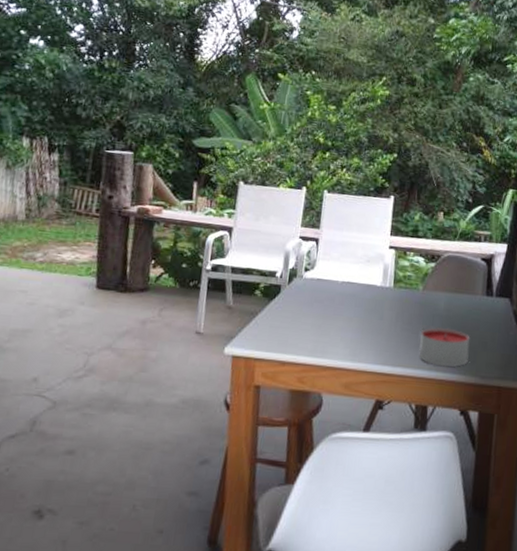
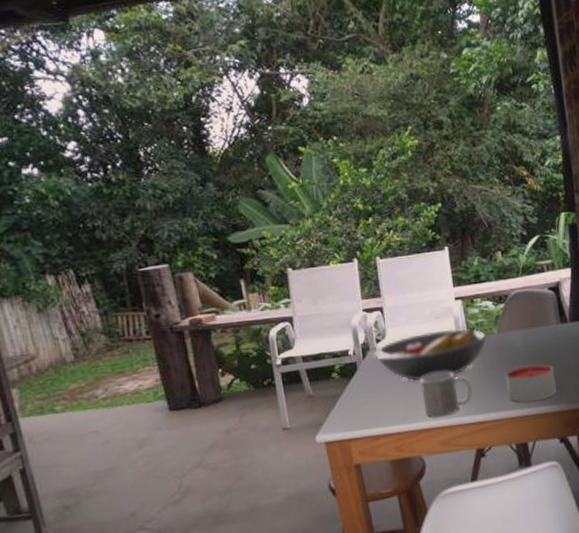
fruit bowl: none [299,272,412,321] -> present [374,328,488,382]
mug: none [335,314,386,360] -> present [420,371,472,417]

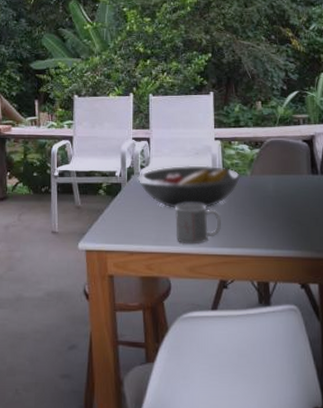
candle: present [505,363,557,402] -> none [254,207,302,244]

